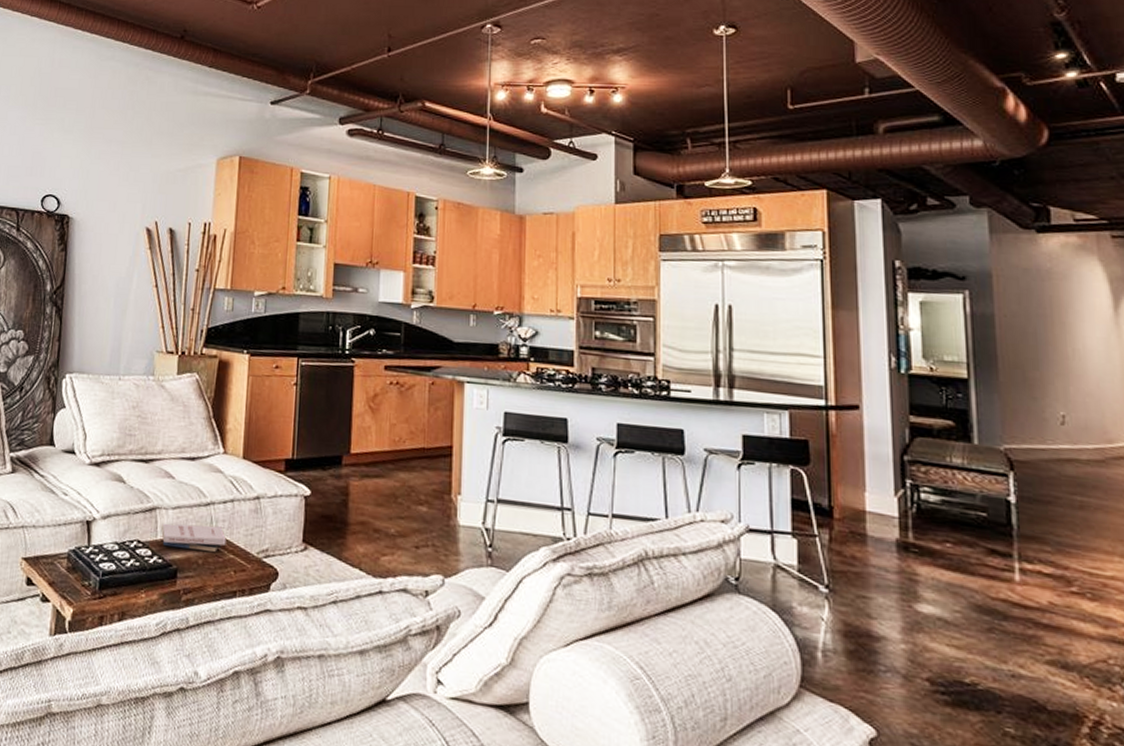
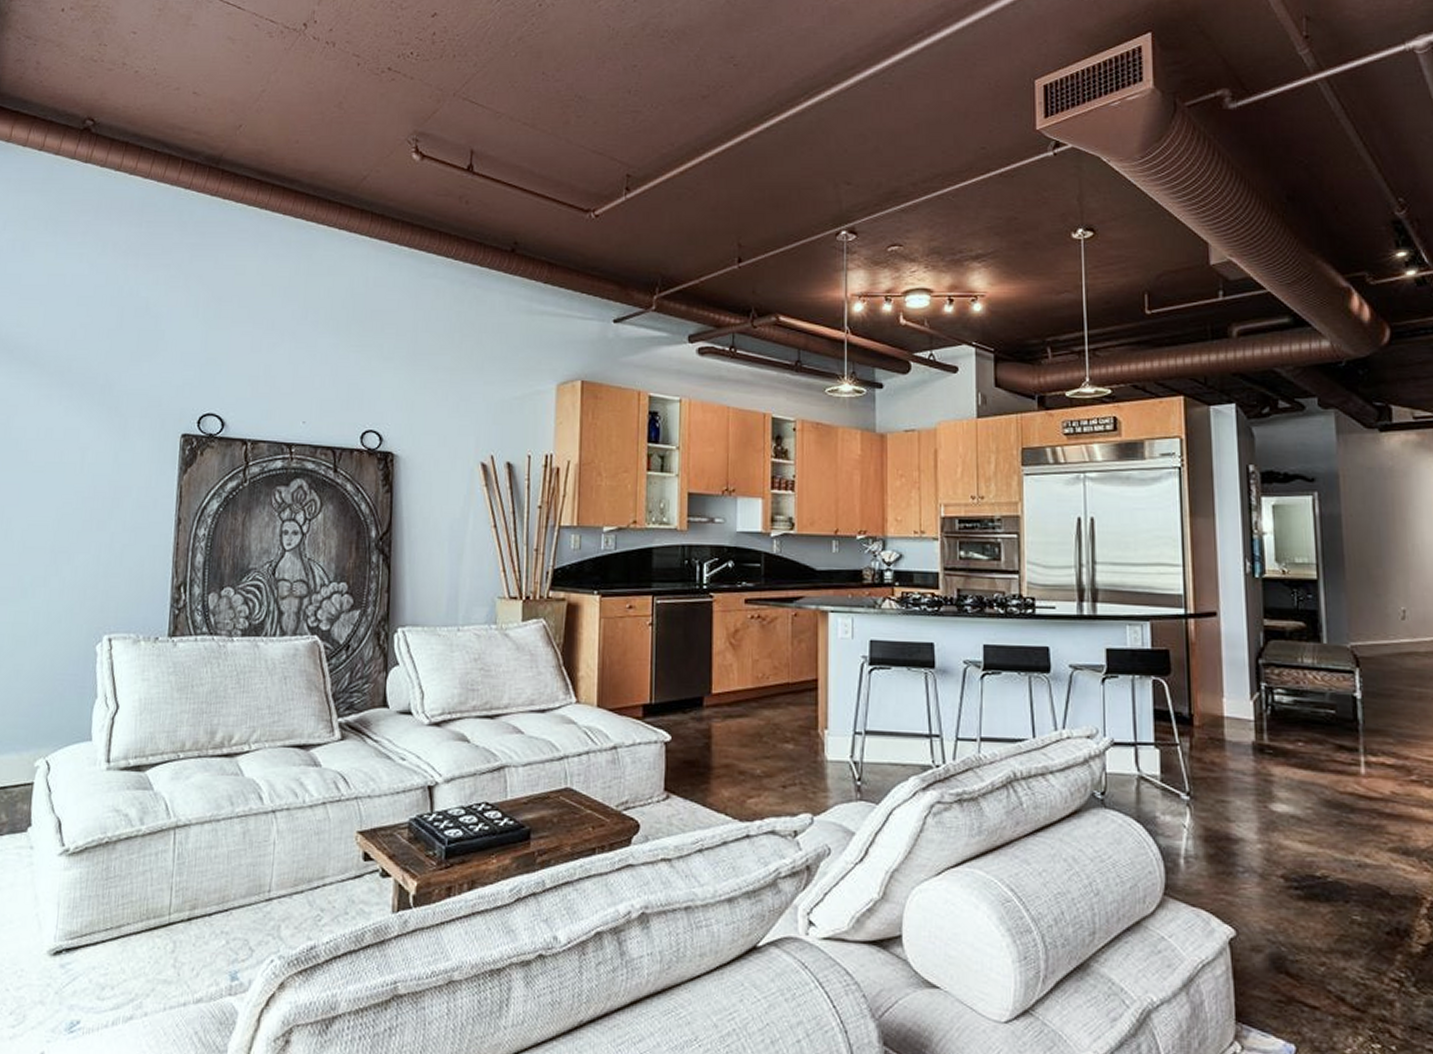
books: present [161,522,227,552] -> none [511,780,583,808]

